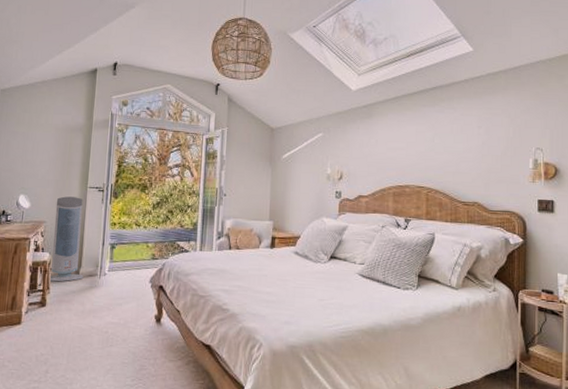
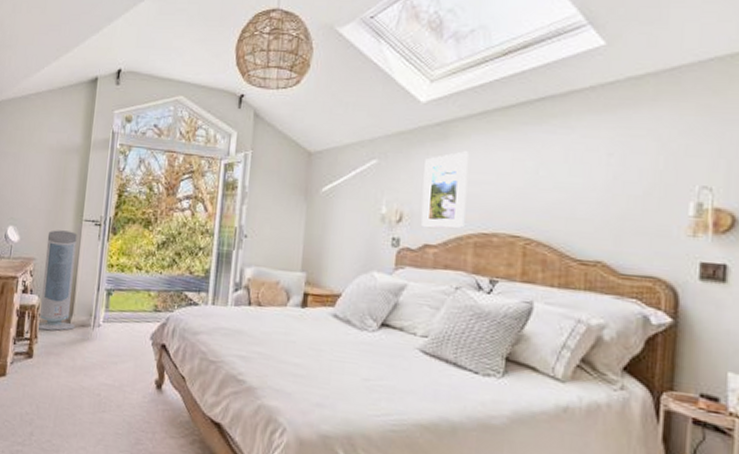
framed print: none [355,126,387,184] -> present [420,151,468,229]

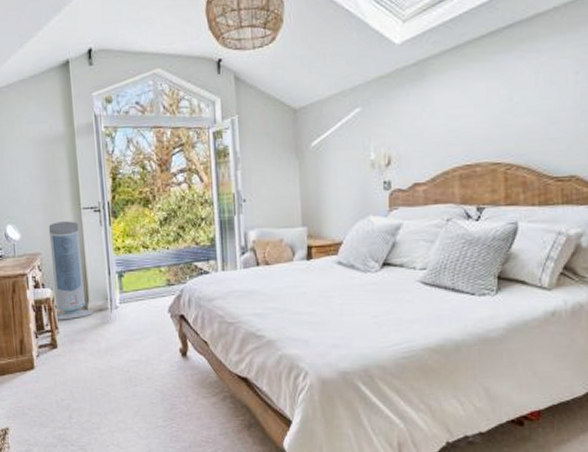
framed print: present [420,151,468,229] -> none [406,87,449,168]

